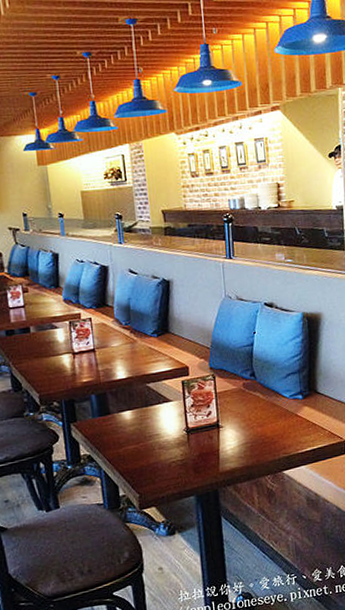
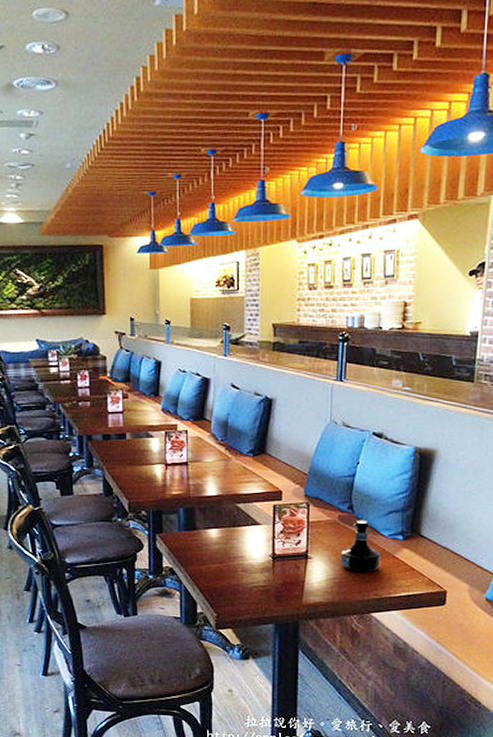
tequila bottle: none [249,384,286,435] -> present [340,520,381,573]

